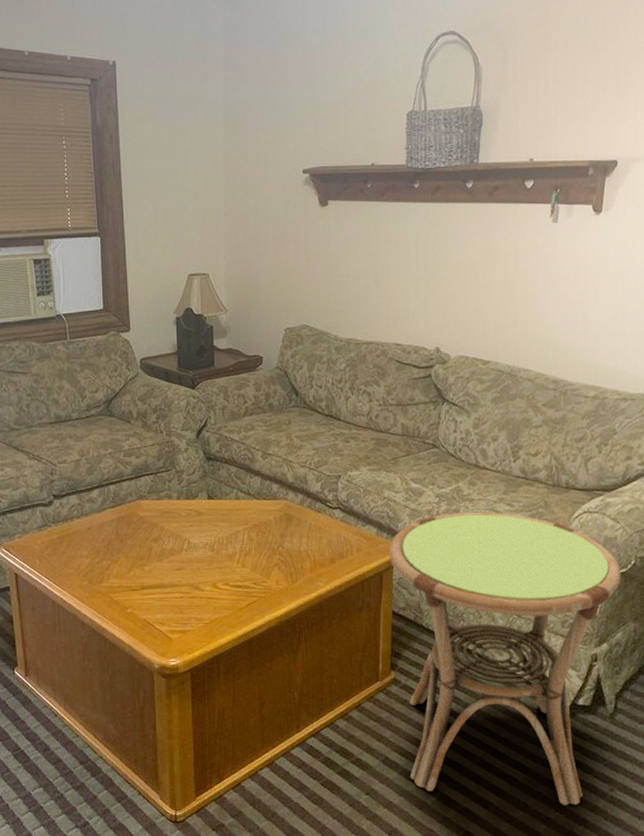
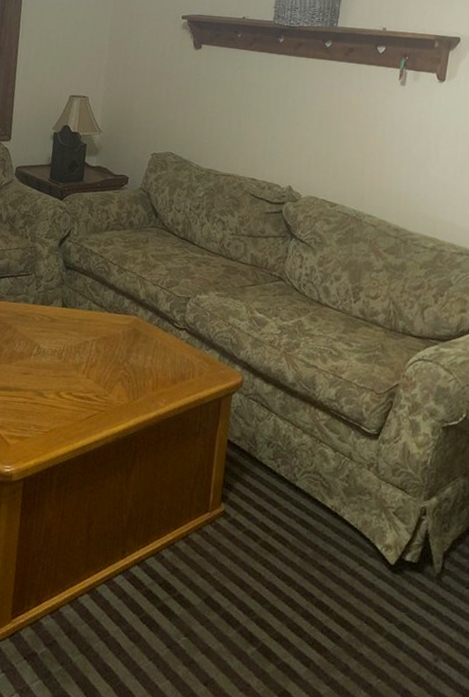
side table: present [388,511,621,806] -> none [229,346,453,673]

